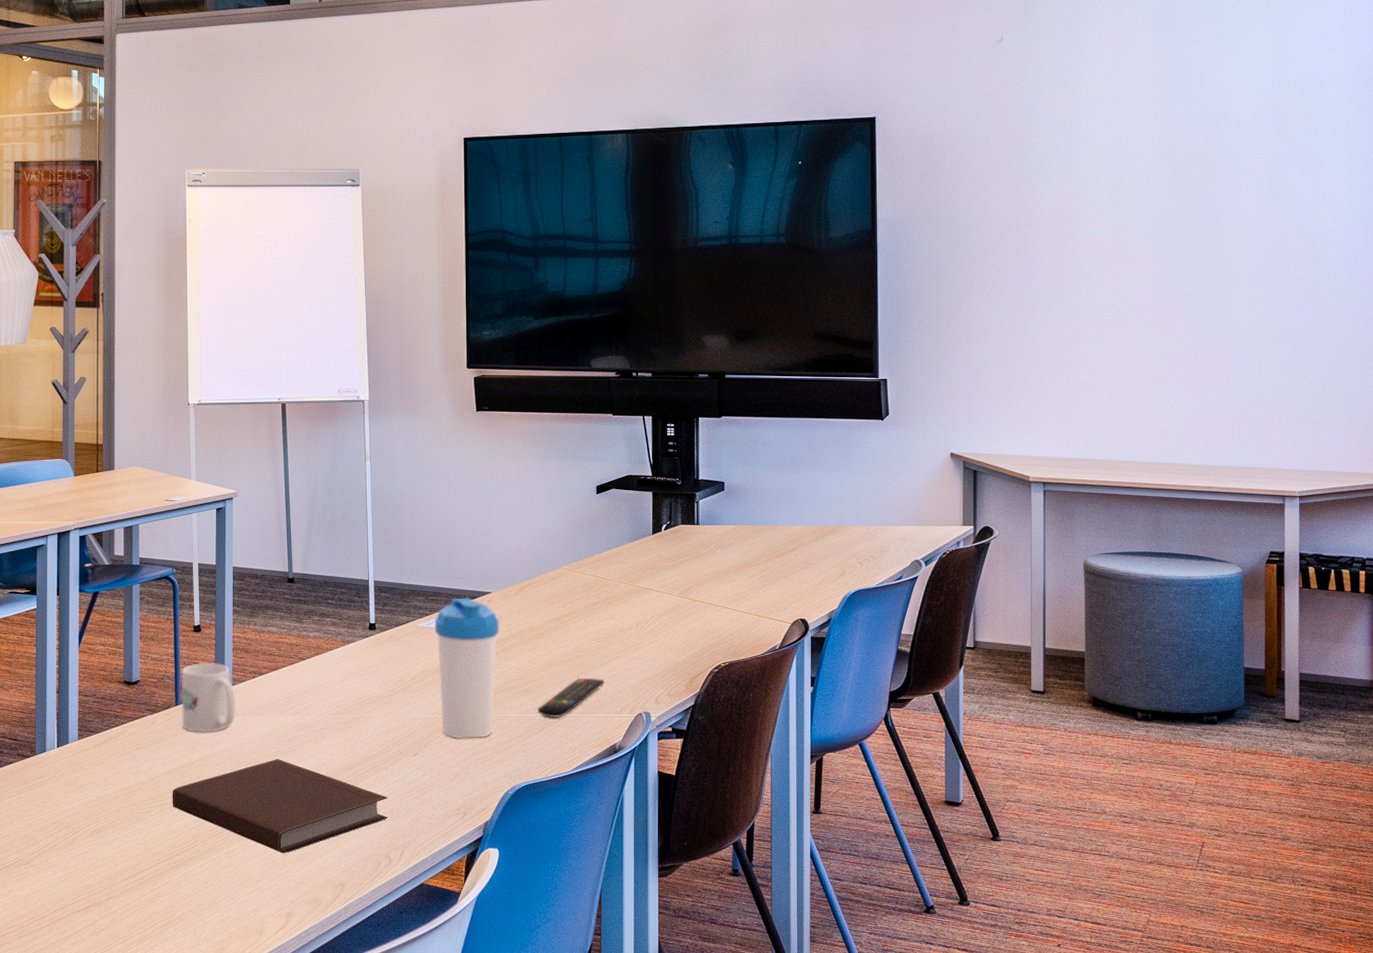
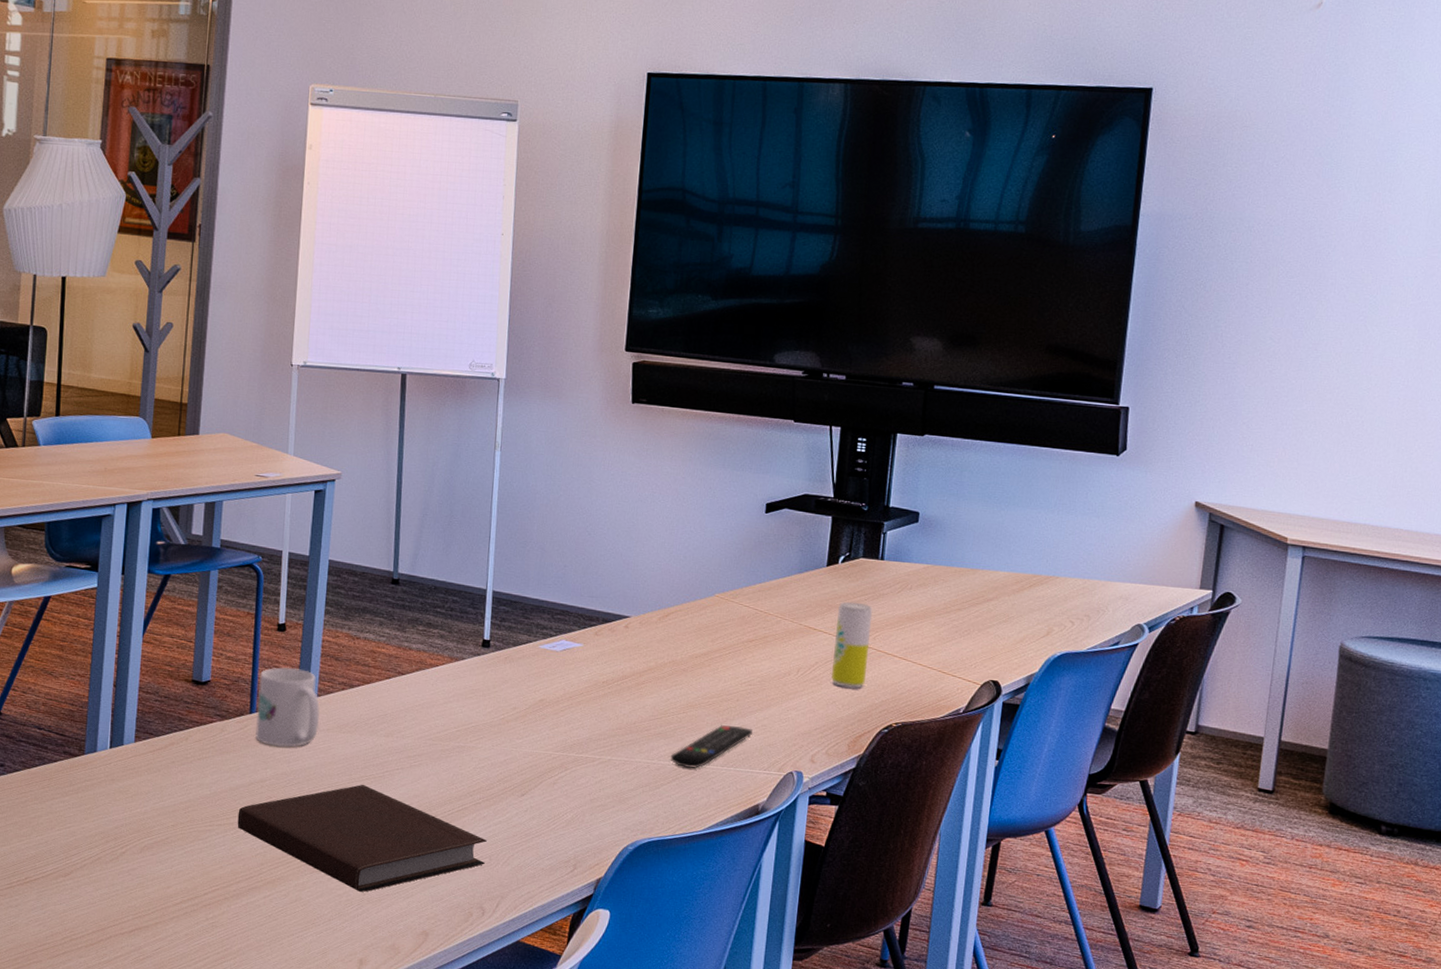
water bottle: present [434,598,499,739] -> none [557,619,636,783]
beverage can: none [665,563,695,637] -> present [831,601,873,689]

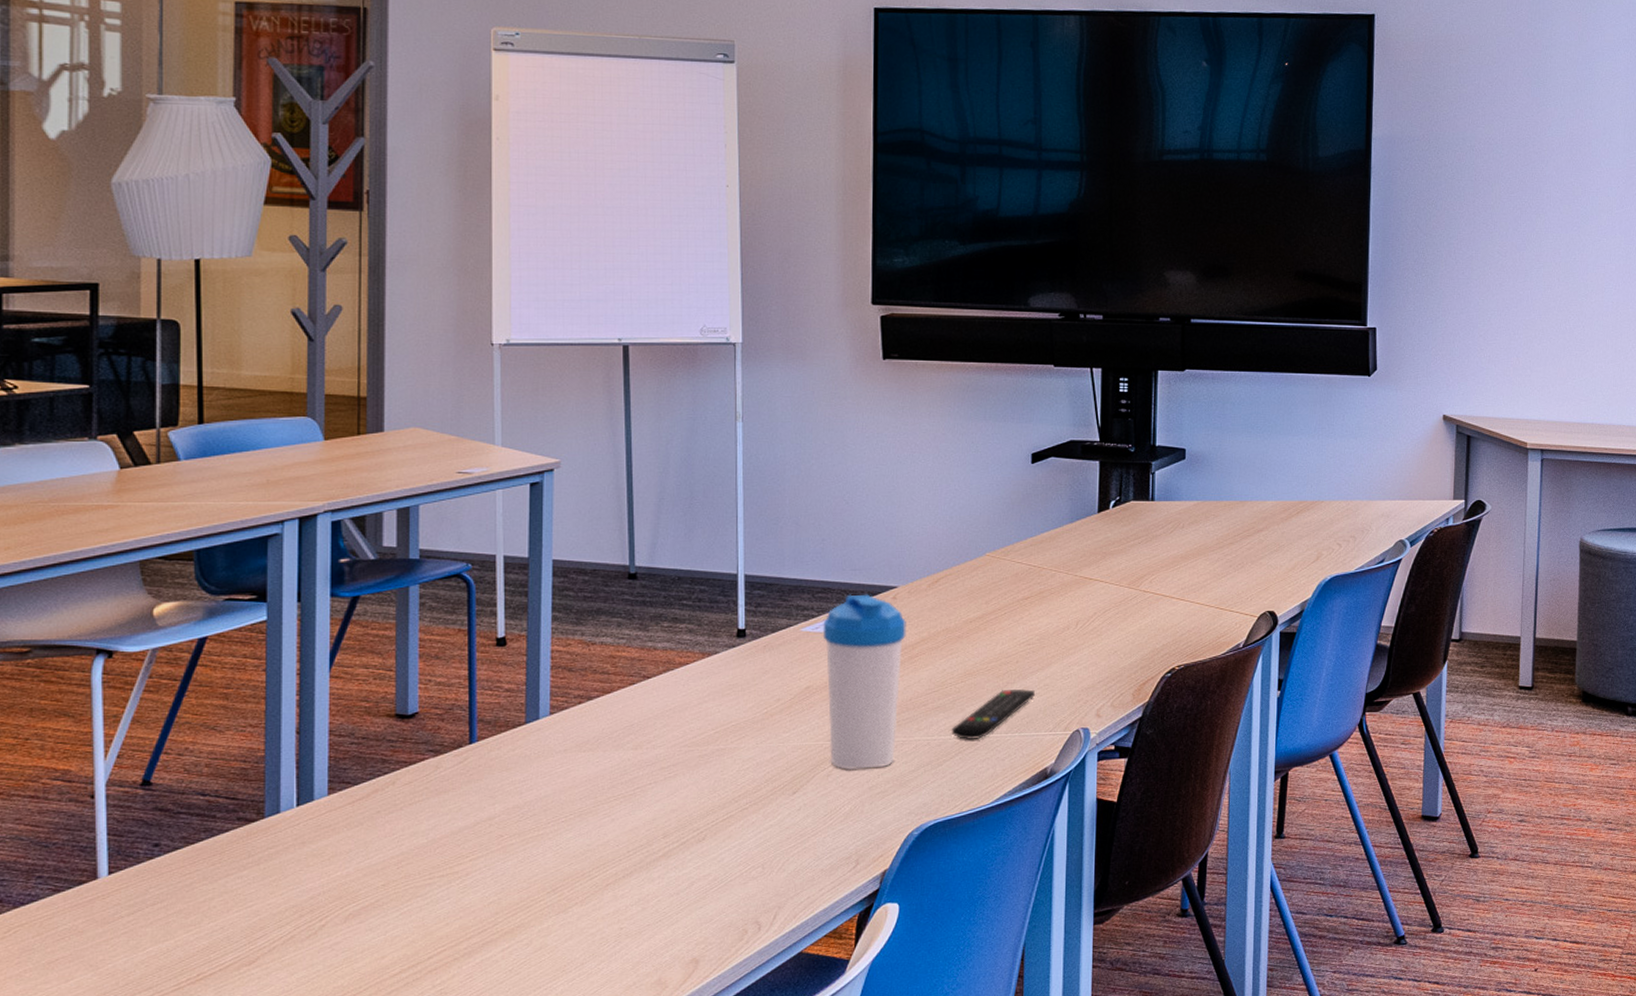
notebook: present [237,784,487,892] -> none [463,806,758,926]
mug: present [255,667,320,748] -> none [478,685,555,778]
water bottle: none [557,619,636,783] -> present [823,594,906,771]
beverage can: present [831,601,873,689] -> none [1111,546,1148,636]

